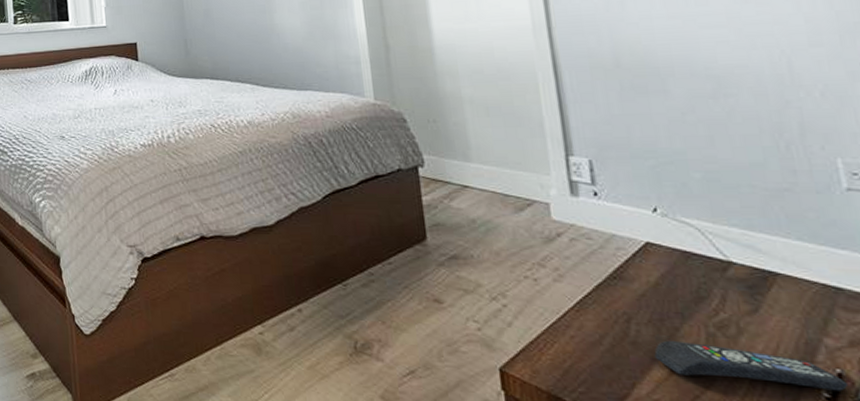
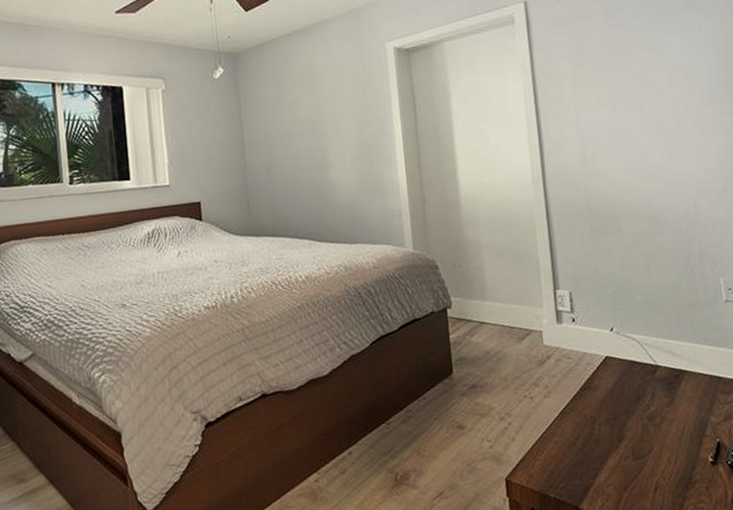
remote control: present [654,340,848,391] -> none [609,433,723,461]

